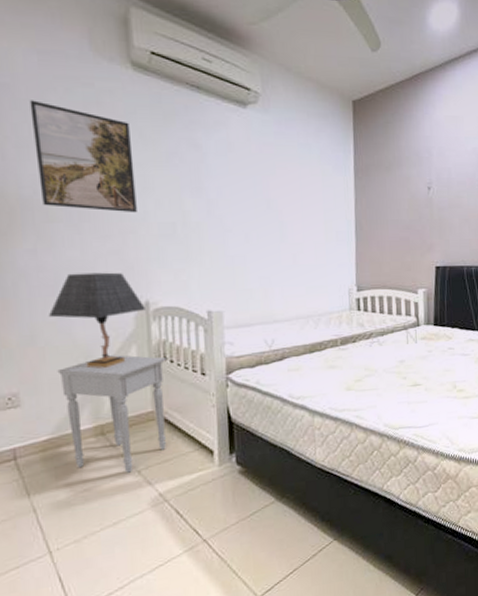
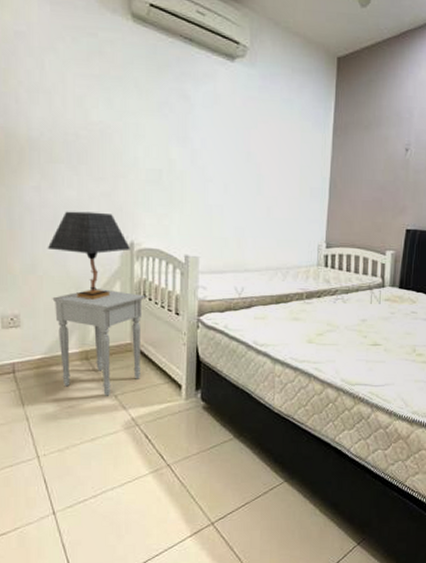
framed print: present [29,100,137,213] -> none [41,48,128,159]

